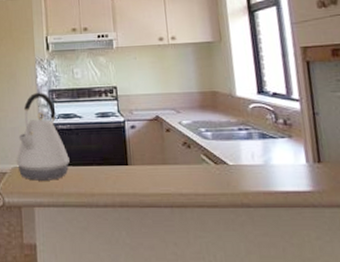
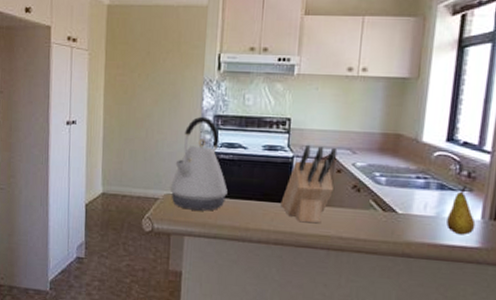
knife block: none [120,108,166,183] -> present [280,144,338,223]
fruit: none [275,133,303,180] -> present [446,186,476,235]

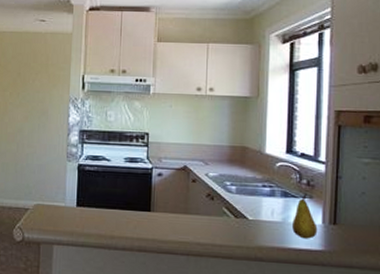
kettle: present [170,116,228,211] -> none [39,131,93,220]
knife block: present [280,144,338,223] -> none [142,156,192,230]

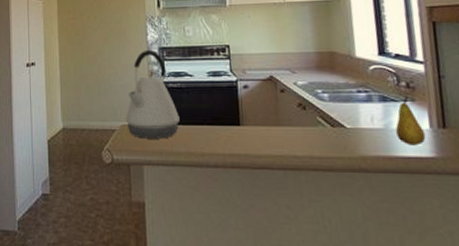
kettle: none [39,131,93,220] -> present [125,49,180,139]

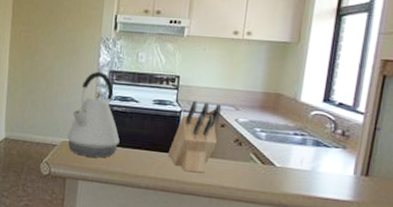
knife block: none [231,68,280,144] -> present [168,100,222,173]
fruit: present [396,96,426,146] -> none [321,143,348,189]

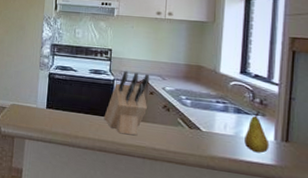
kettle: present [66,71,120,158] -> none [15,44,61,120]
fruit: none [321,143,348,189] -> present [244,111,270,154]

